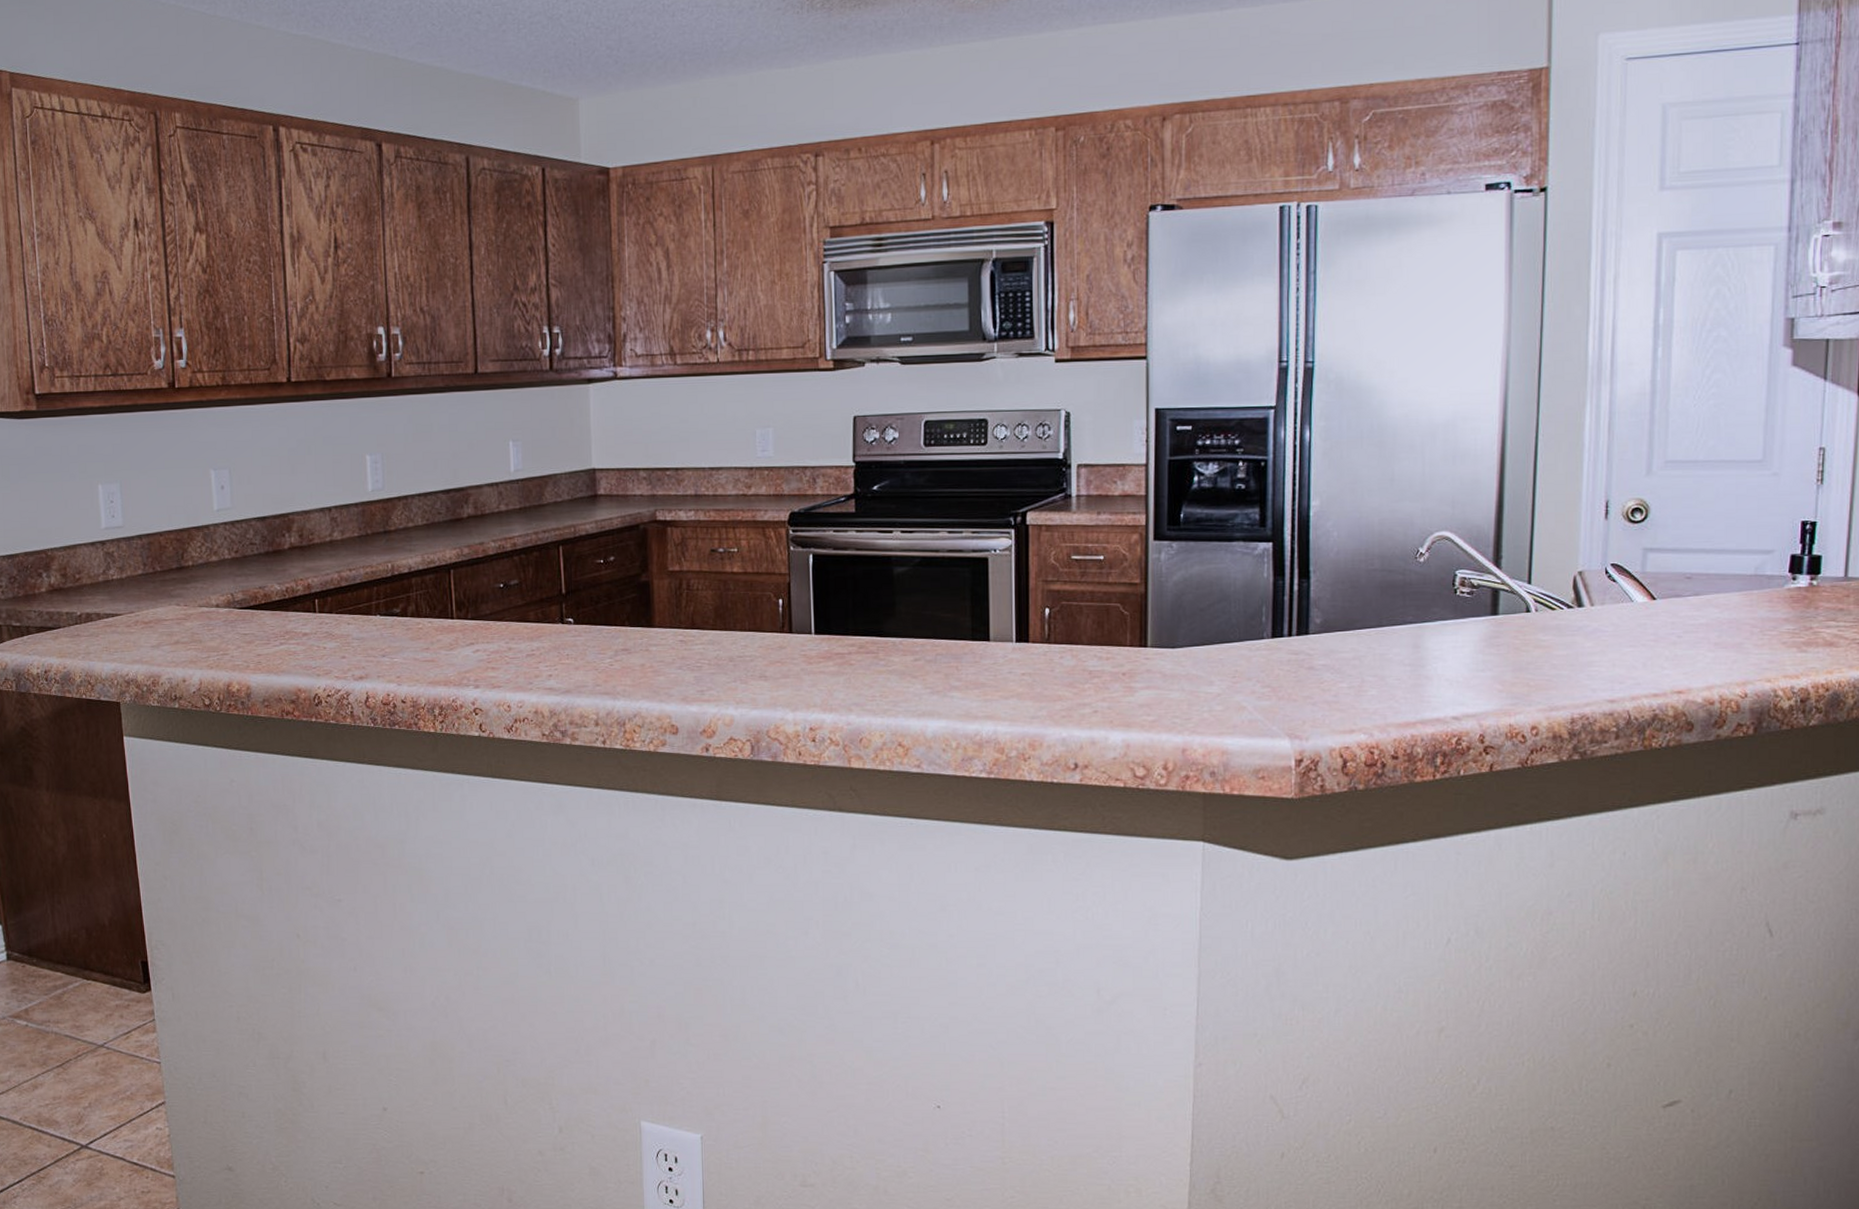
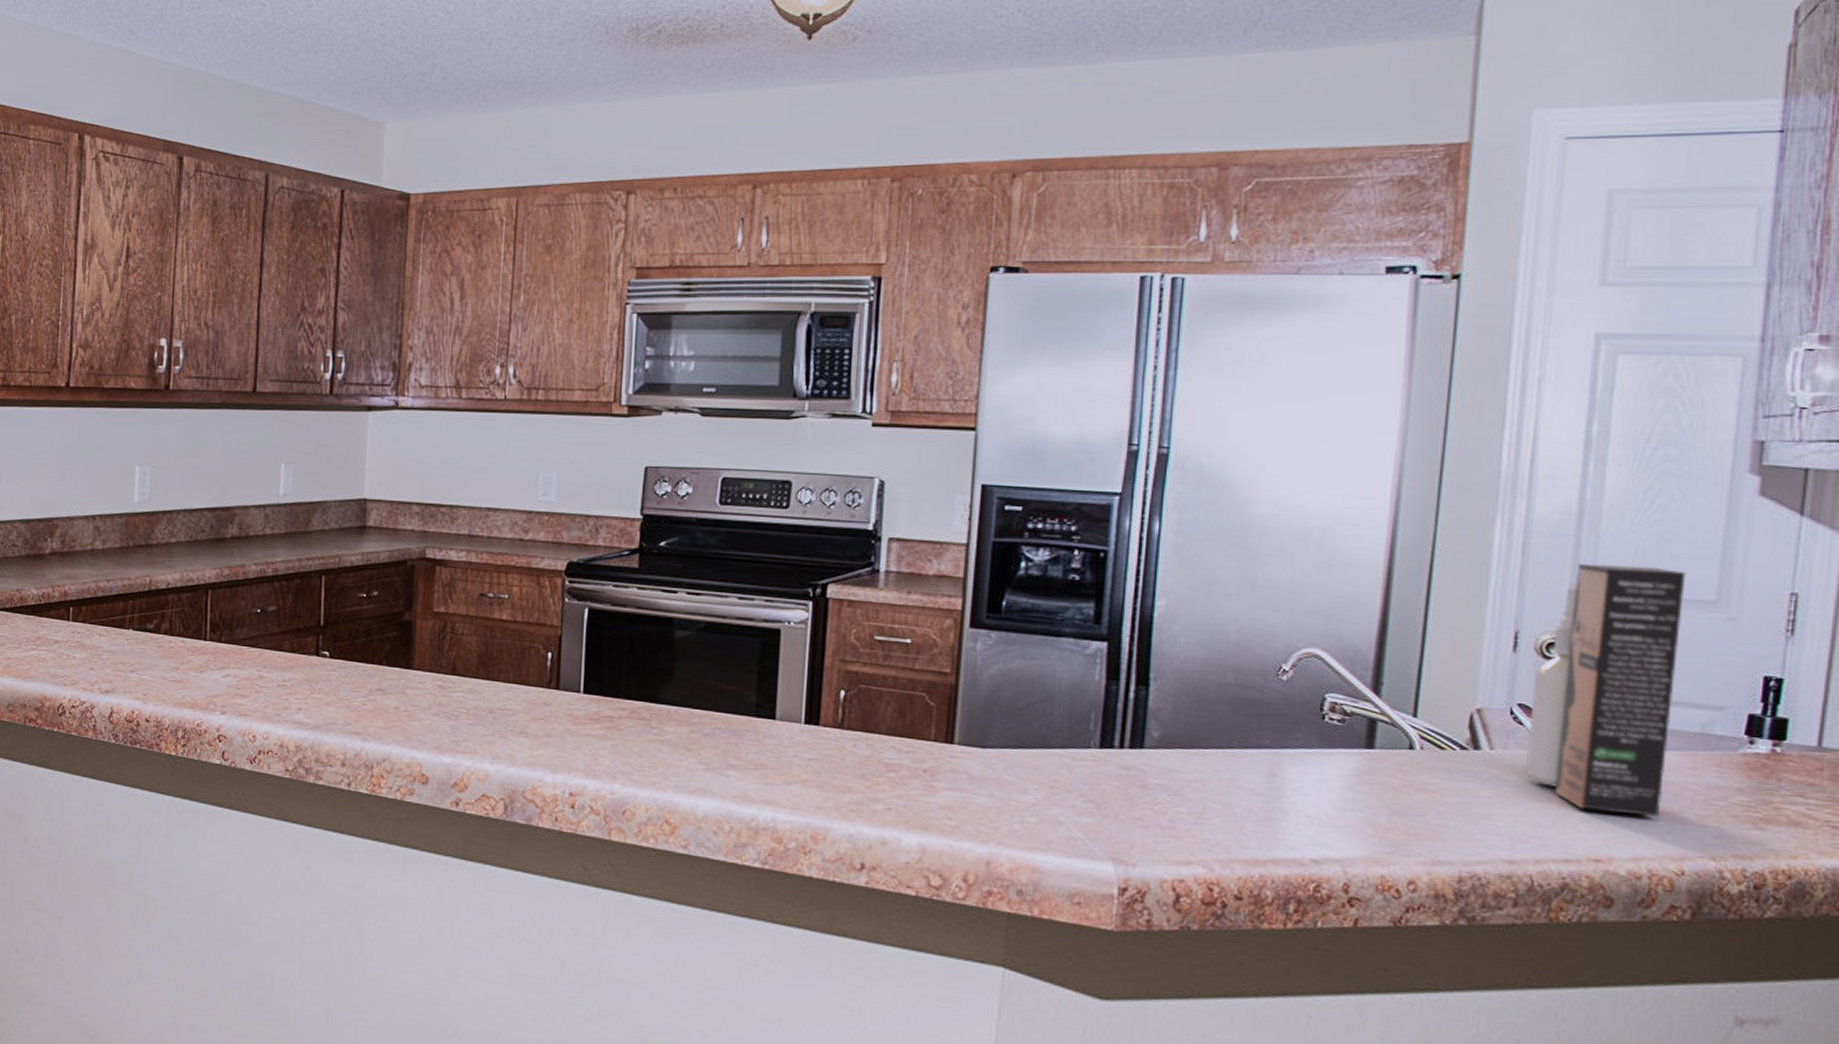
spray bottle: none [1619,435,1738,651] -> present [1524,563,1686,817]

